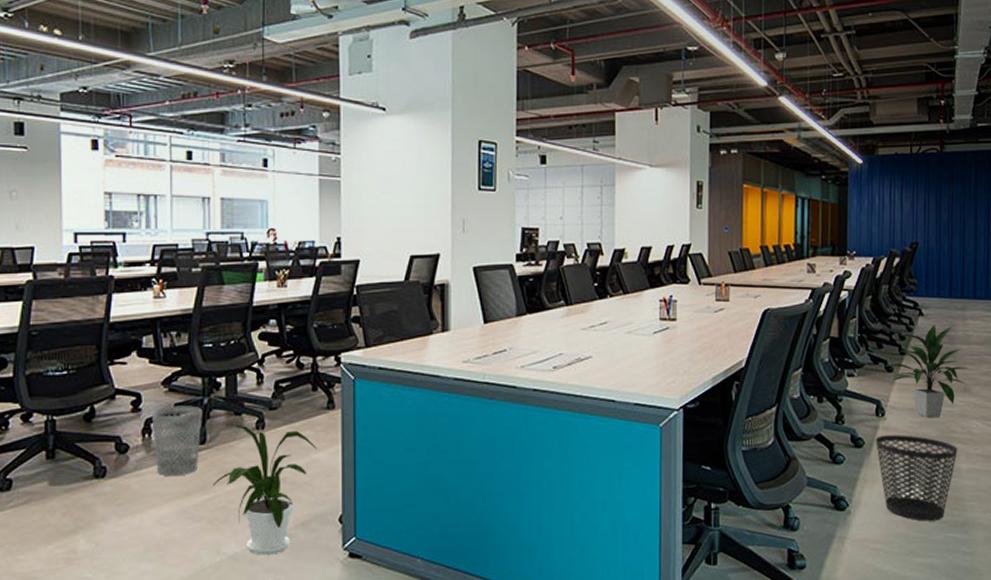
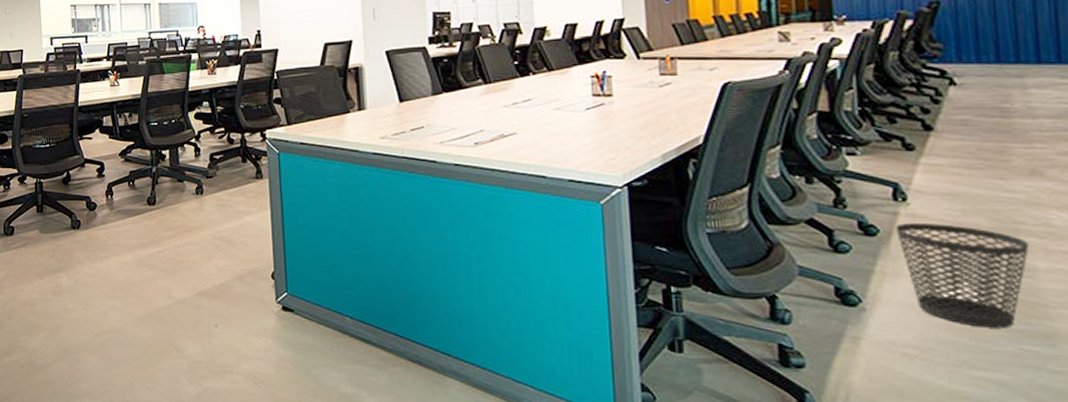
wastebasket: present [151,405,203,477] -> none [112,173,152,231]
house plant: present [212,423,317,555] -> none [162,188,249,302]
indoor plant: present [884,324,969,418] -> none [901,94,1038,205]

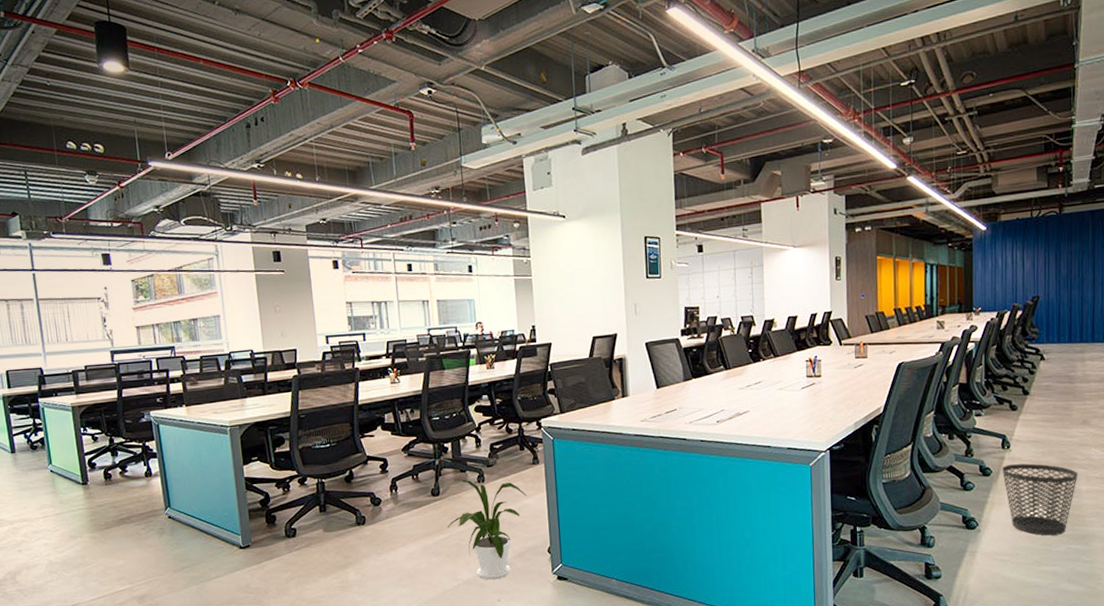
house plant: none [162,188,249,302] -> present [447,479,527,580]

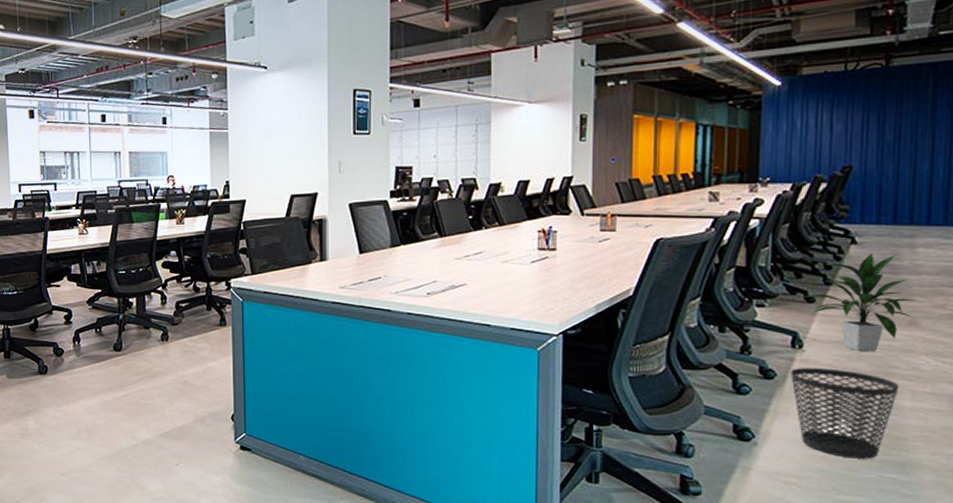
house plant: present [447,479,527,580] -> none [127,335,212,443]
indoor plant: none [1009,366,1088,448] -> present [804,252,918,352]

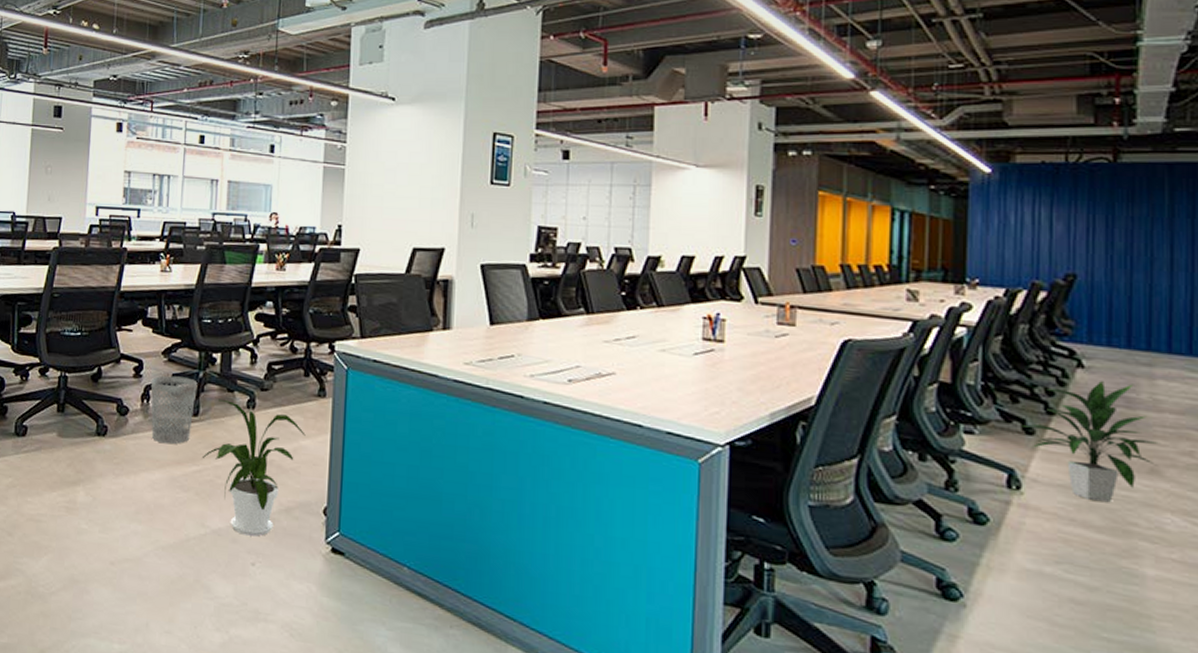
wastebasket: none [79,320,119,376] -> present [150,375,198,444]
house plant: none [127,335,212,443] -> present [201,399,306,537]
wastebasket: present [790,368,900,459] -> none [1006,514,1140,639]

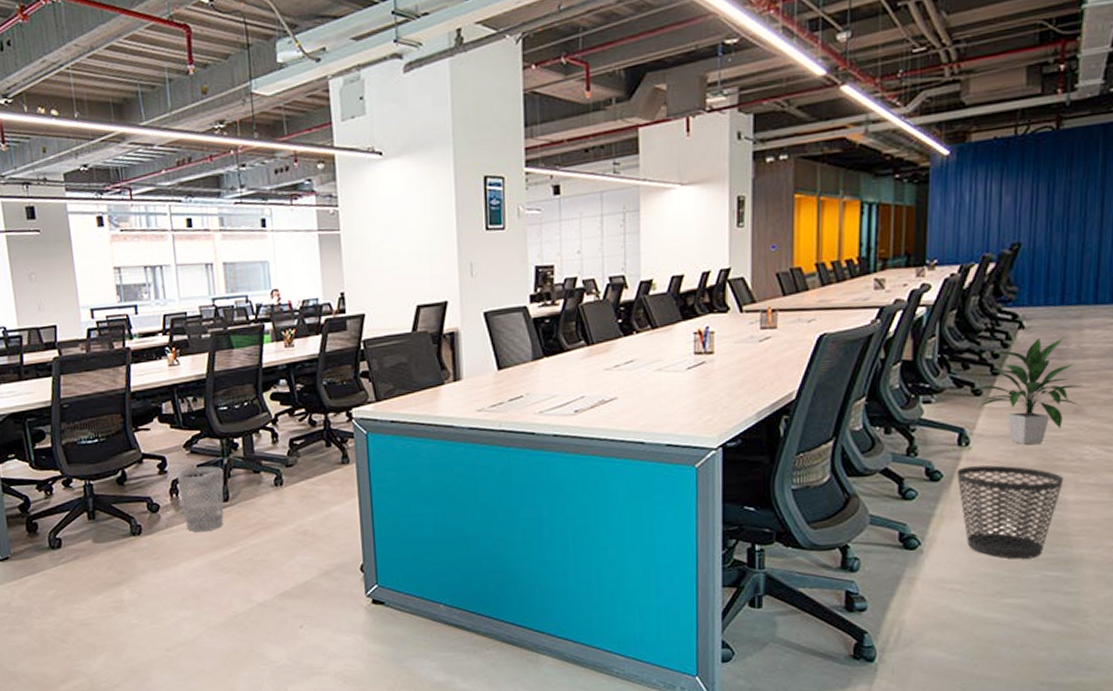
house plant: present [201,399,306,537] -> none [238,481,335,603]
wastebasket: none [1006,514,1140,639] -> present [957,465,1064,559]

